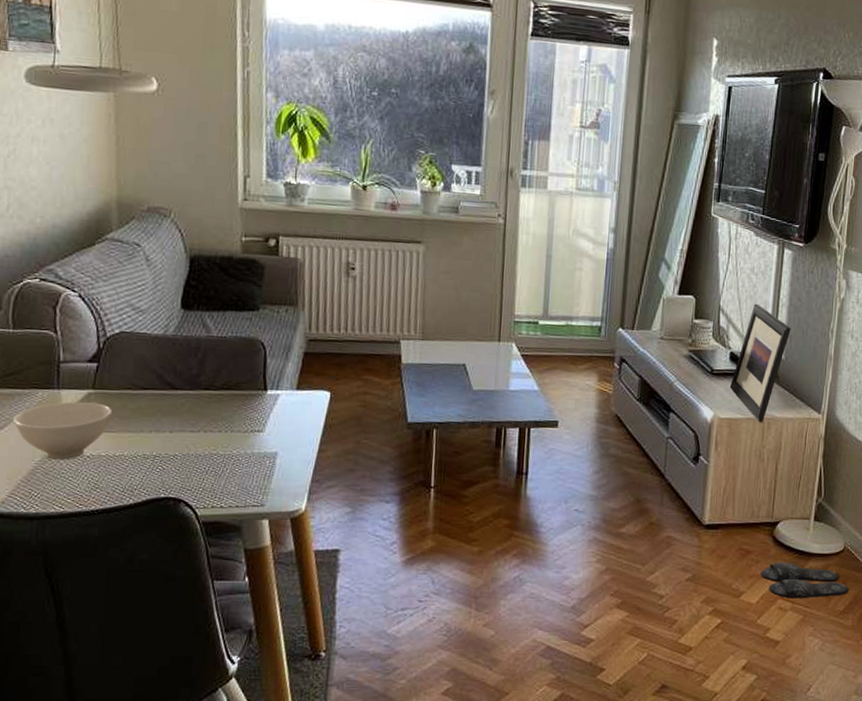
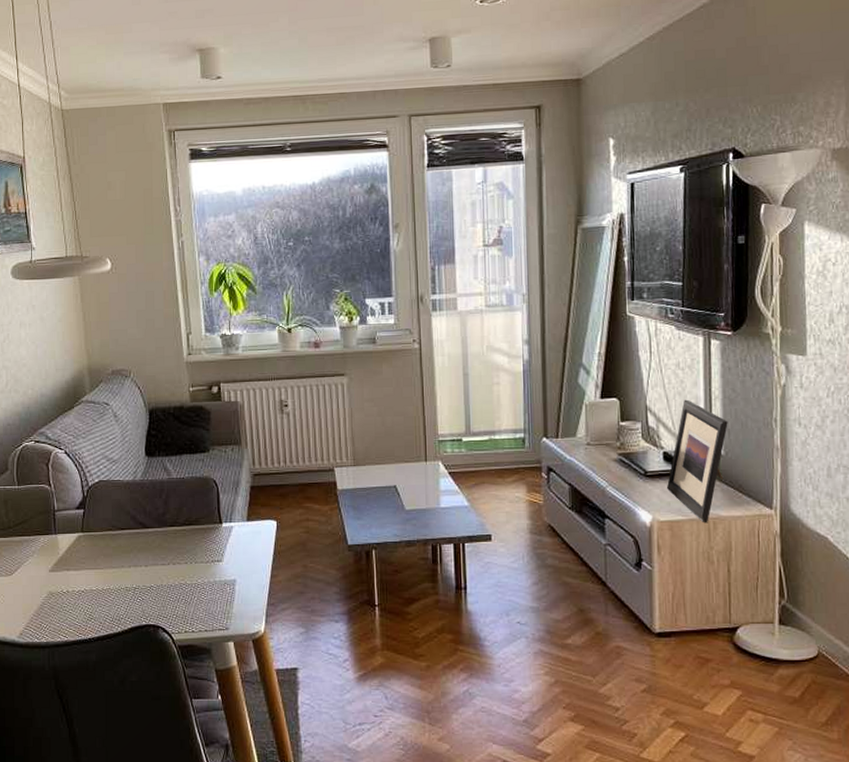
bowl: present [12,402,113,460] -> none [23,544,99,595]
slippers: present [760,562,849,599] -> none [724,670,829,710]

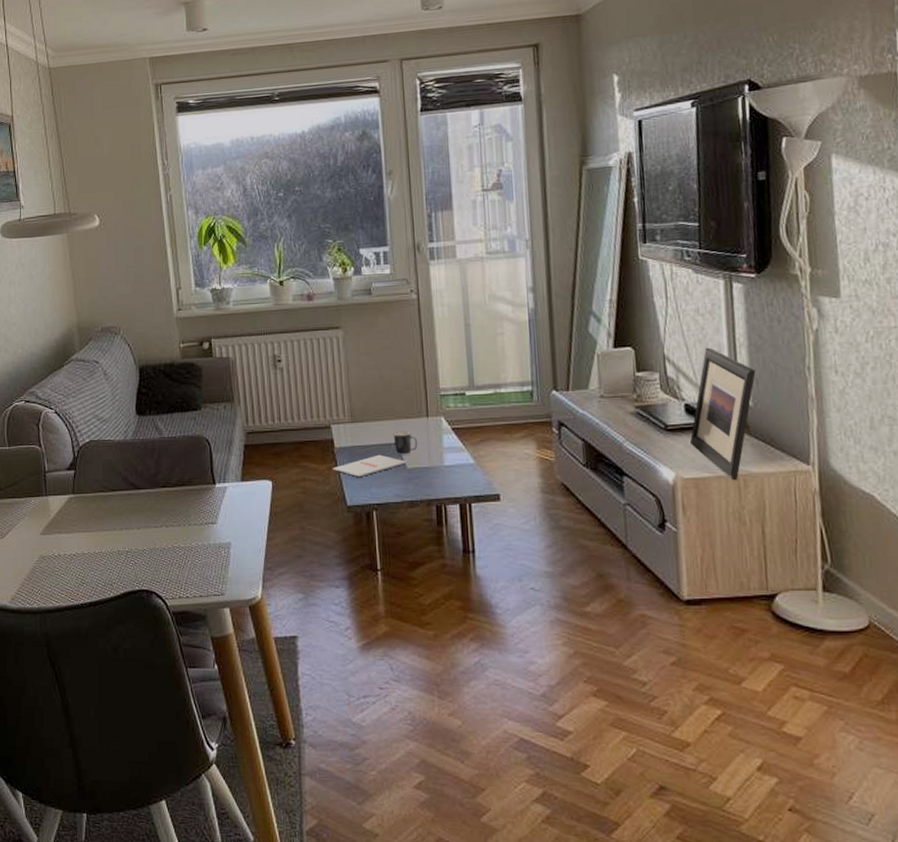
magazine: none [334,496,406,519] -> present [332,454,407,478]
mug: none [393,475,416,498] -> present [393,432,418,456]

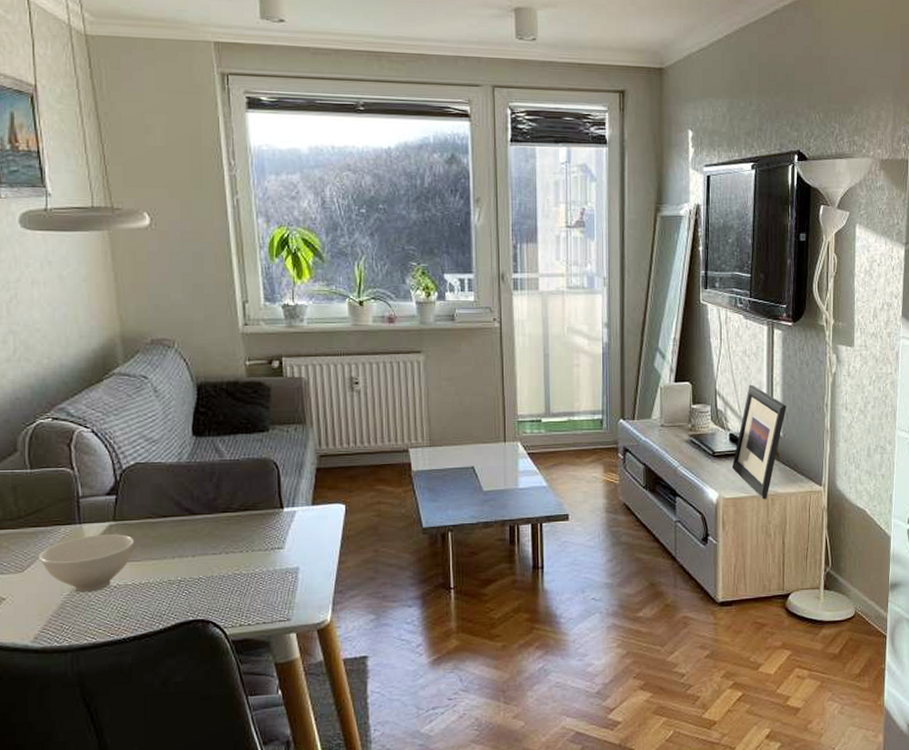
bowl: none [14,506,90,559] -> present [38,534,135,593]
magazine: present [332,454,407,478] -> none [408,477,484,501]
mug: present [393,432,418,456] -> none [471,456,495,480]

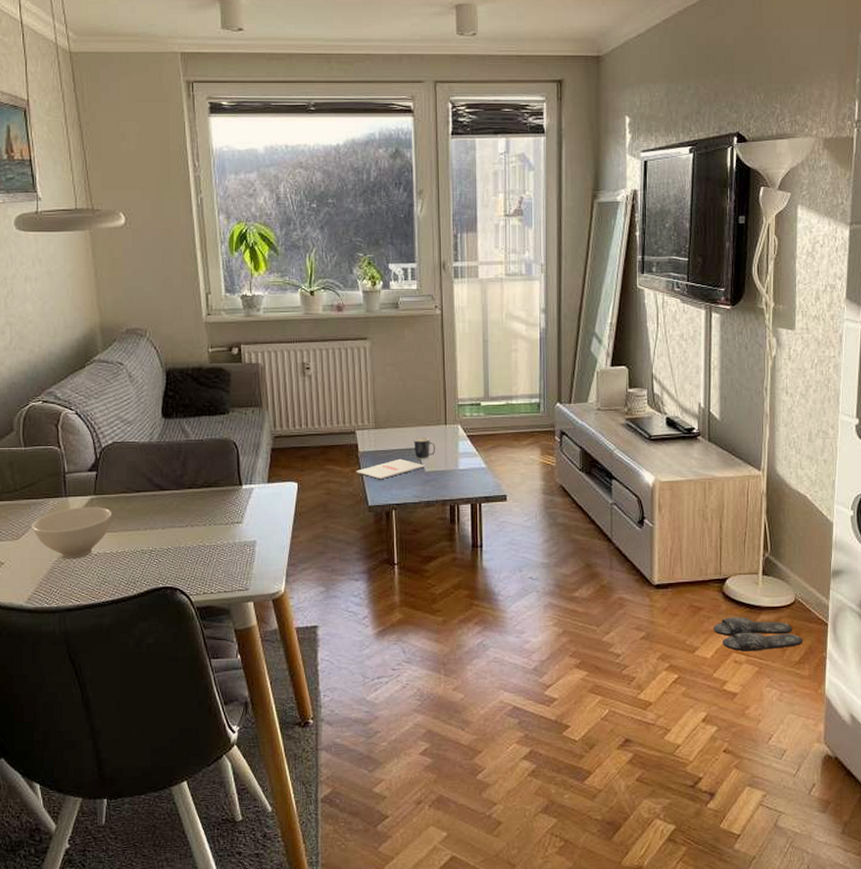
magazine: none [408,477,484,501] -> present [355,458,426,480]
mug: none [471,456,495,480] -> present [413,438,436,461]
picture frame: present [732,384,787,499] -> none [669,368,725,483]
slippers: none [776,632,862,666] -> present [713,617,803,652]

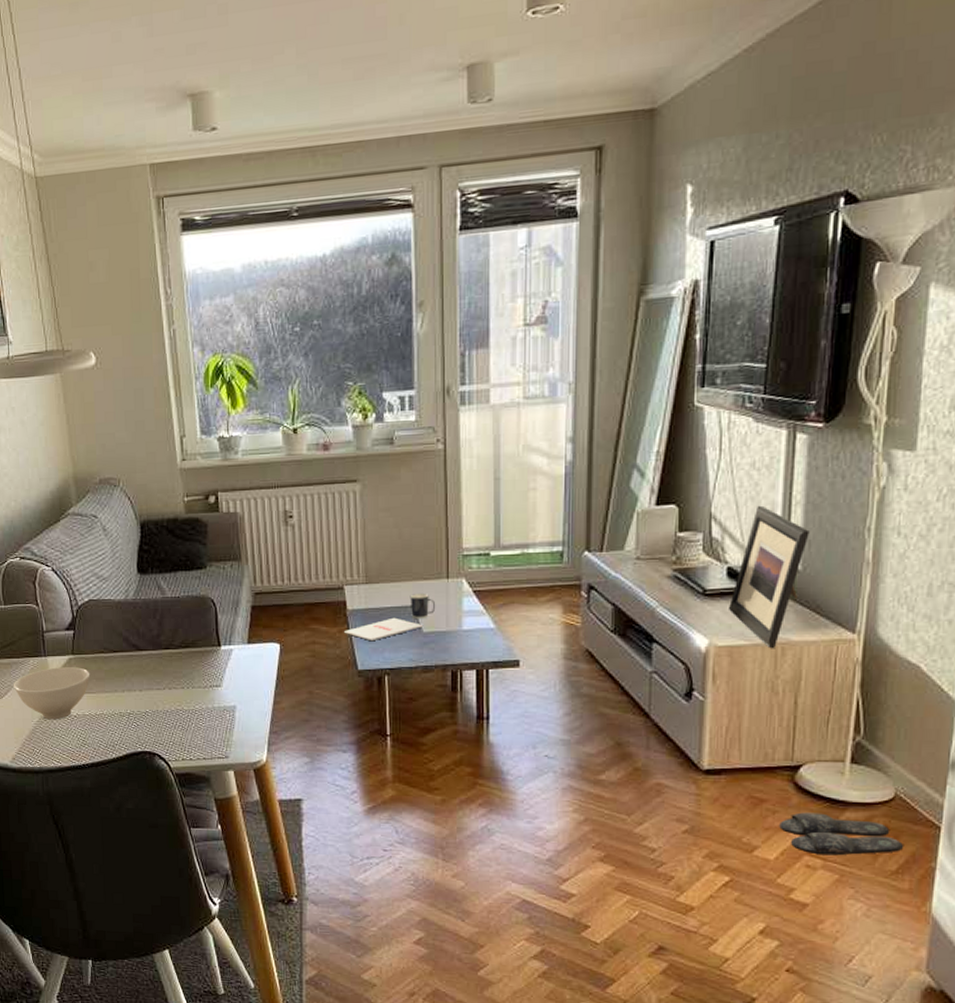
picture frame: none [669,368,725,483] -> present [729,505,810,648]

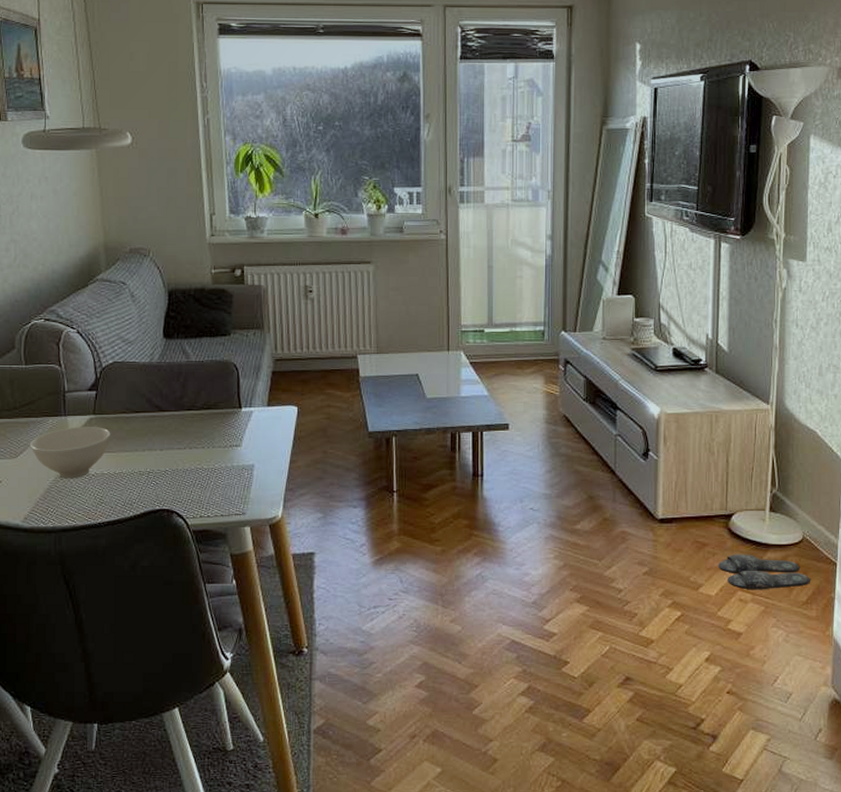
magazine: present [343,617,424,642] -> none [356,384,427,406]
mug: present [410,594,436,620] -> none [415,364,438,387]
picture frame: present [729,505,810,648] -> none [675,299,733,415]

